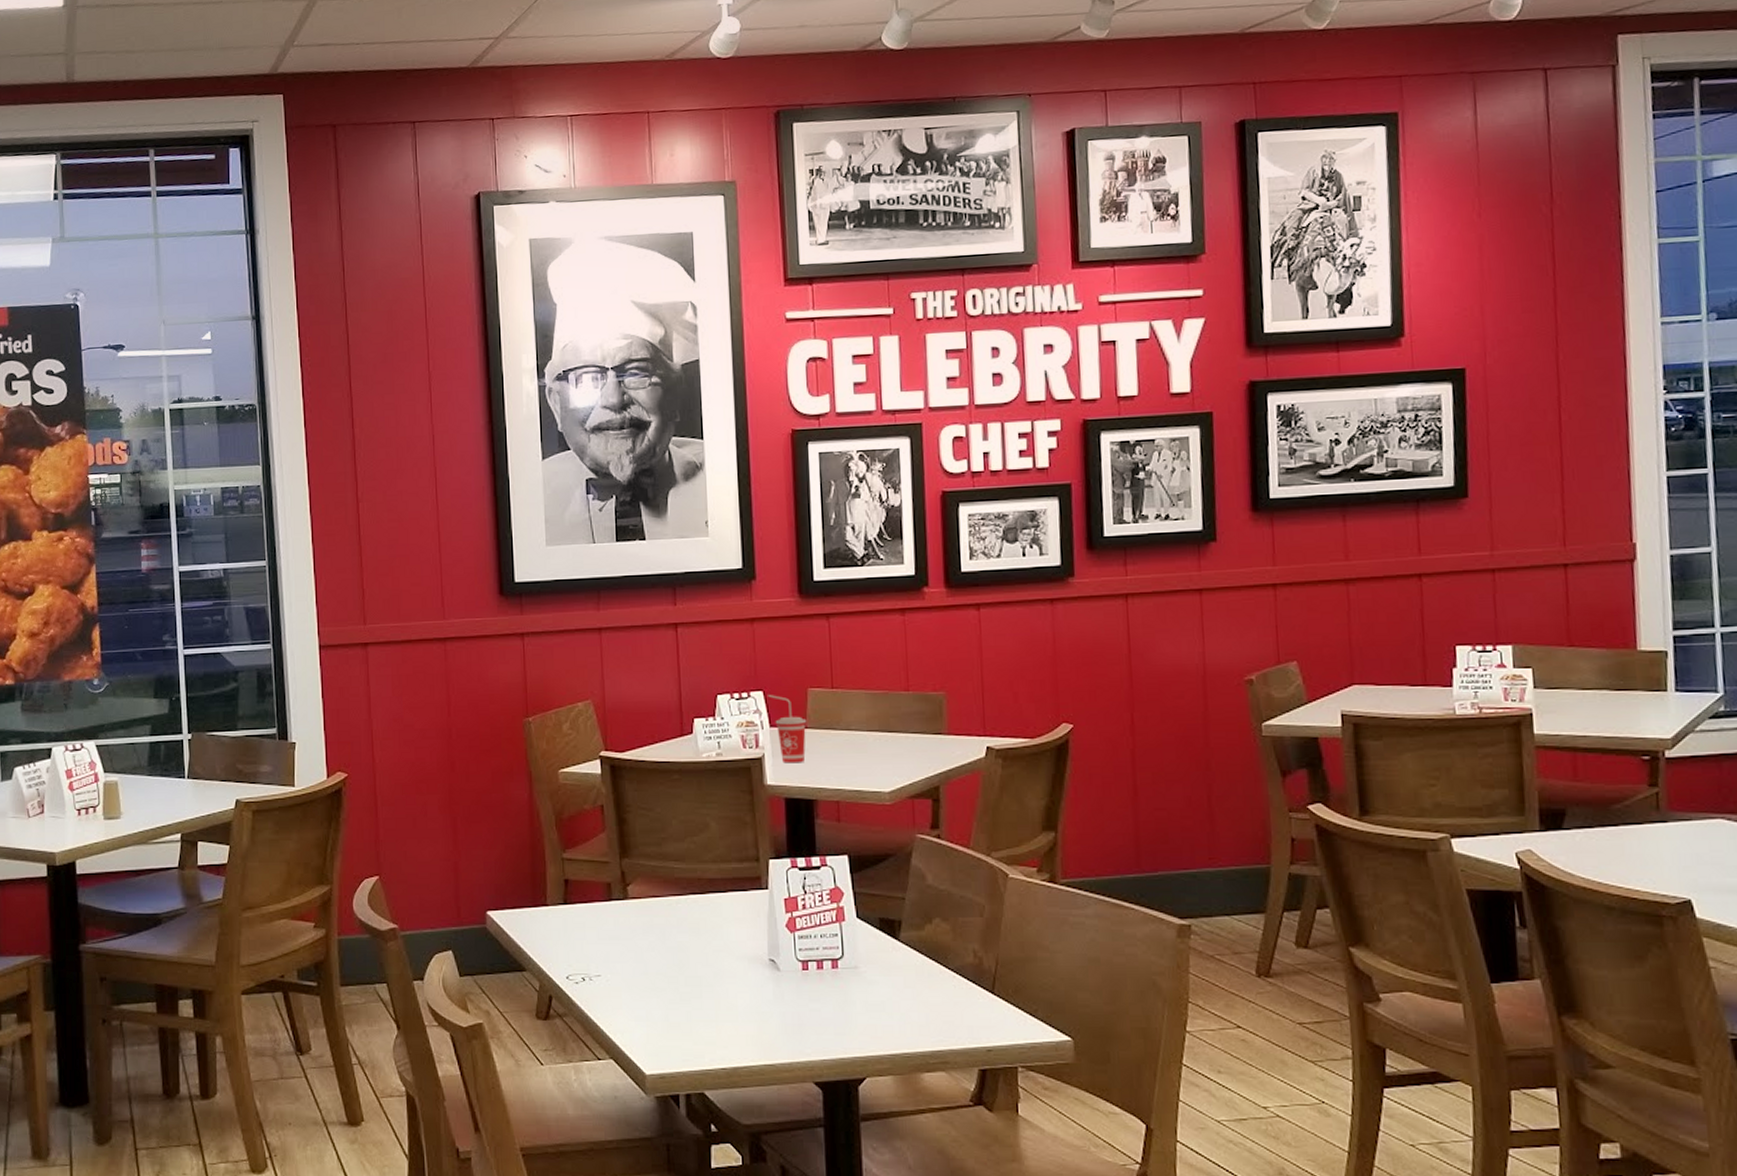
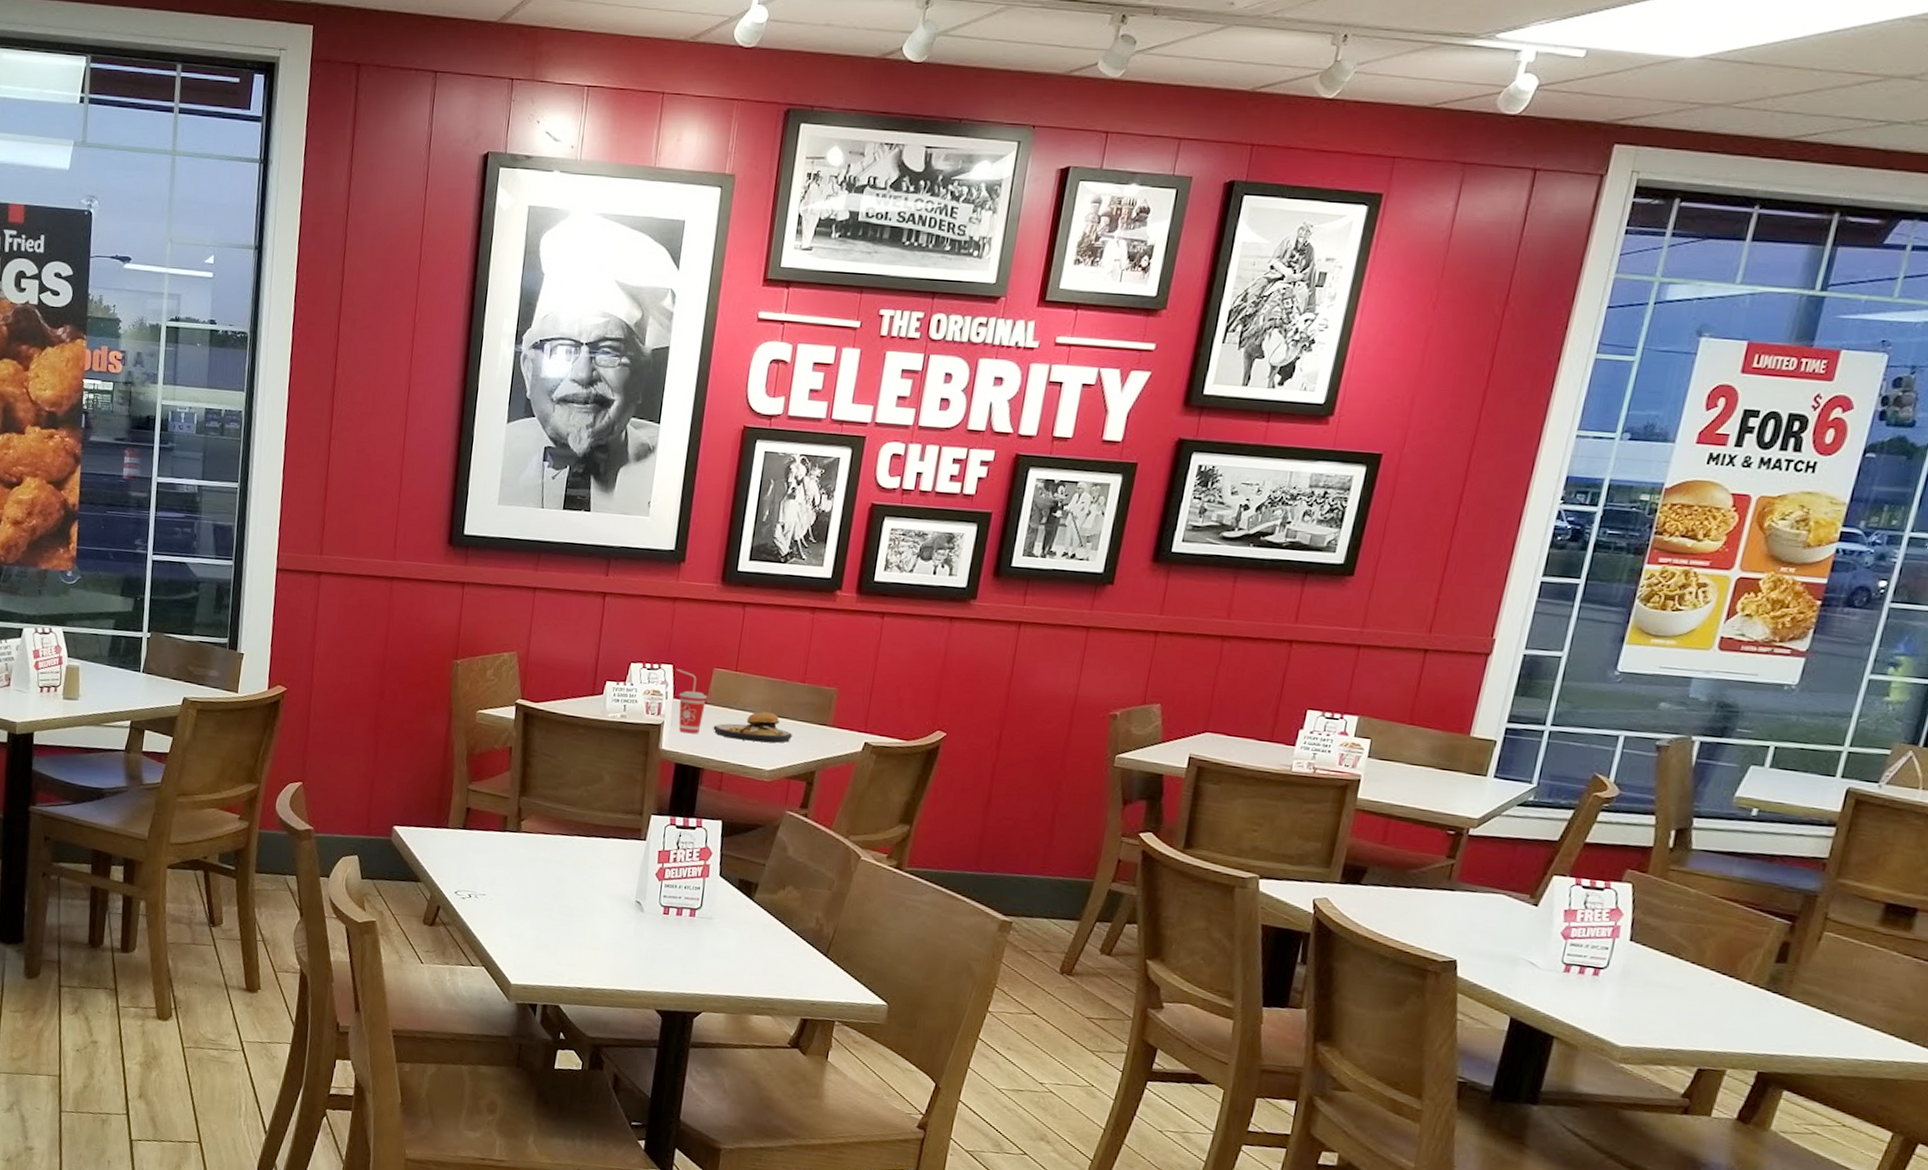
burger: none [819,726,907,763] -> present [713,709,792,743]

